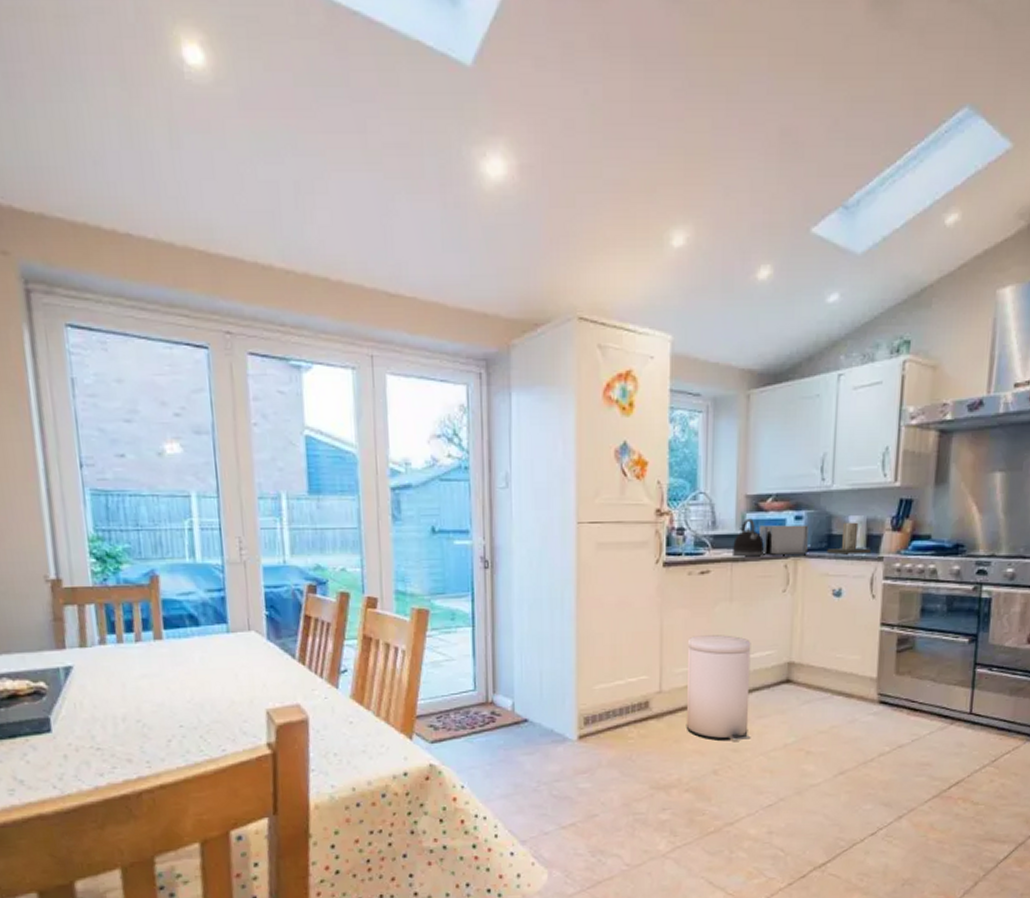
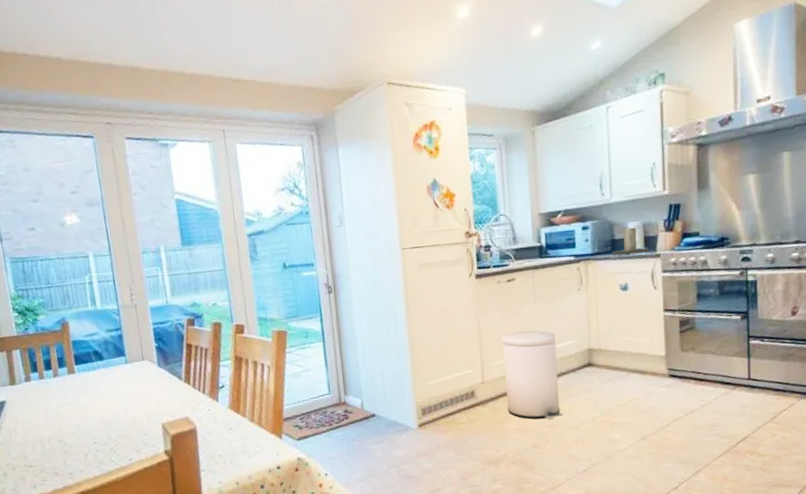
kettle: present [731,518,765,557] -> none [532,232,560,266]
toaster: present [759,525,809,557] -> none [553,233,597,262]

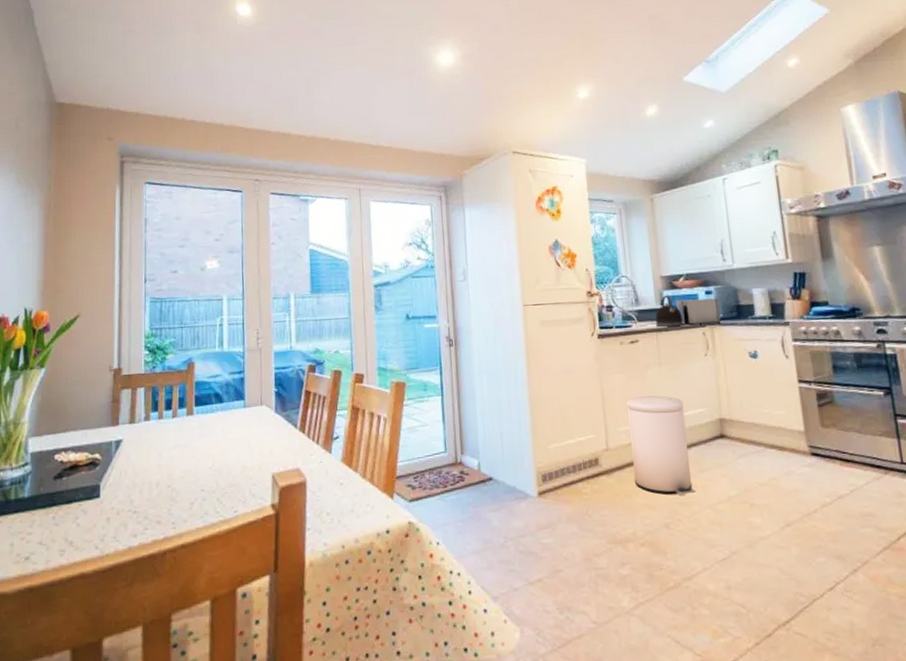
kettle: none [532,232,560,266] -> present [655,295,684,328]
toaster: none [553,233,597,262] -> present [676,298,722,326]
paper towel roll: present [612,227,649,256] -> none [738,293,777,322]

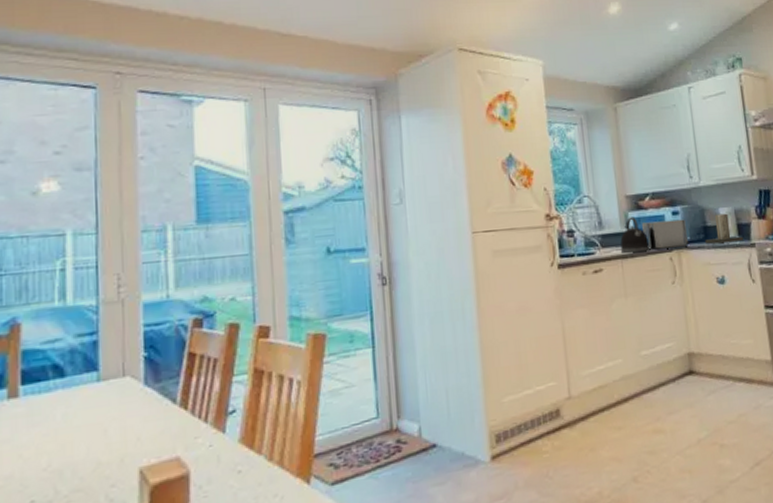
pedal bin: present [626,395,696,495] -> none [590,331,665,444]
paper towel roll: none [738,293,777,322] -> present [705,213,743,245]

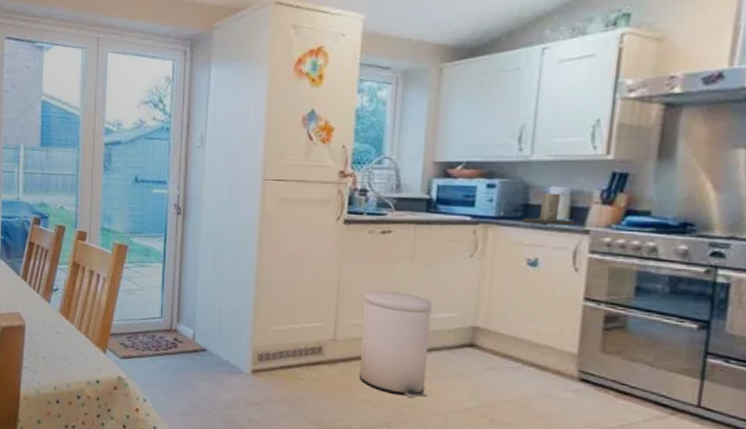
pedal bin: none [590,331,665,444] -> present [358,291,433,398]
kettle: present [620,216,651,254] -> none [415,184,452,221]
toaster: present [642,219,689,251] -> none [446,191,502,223]

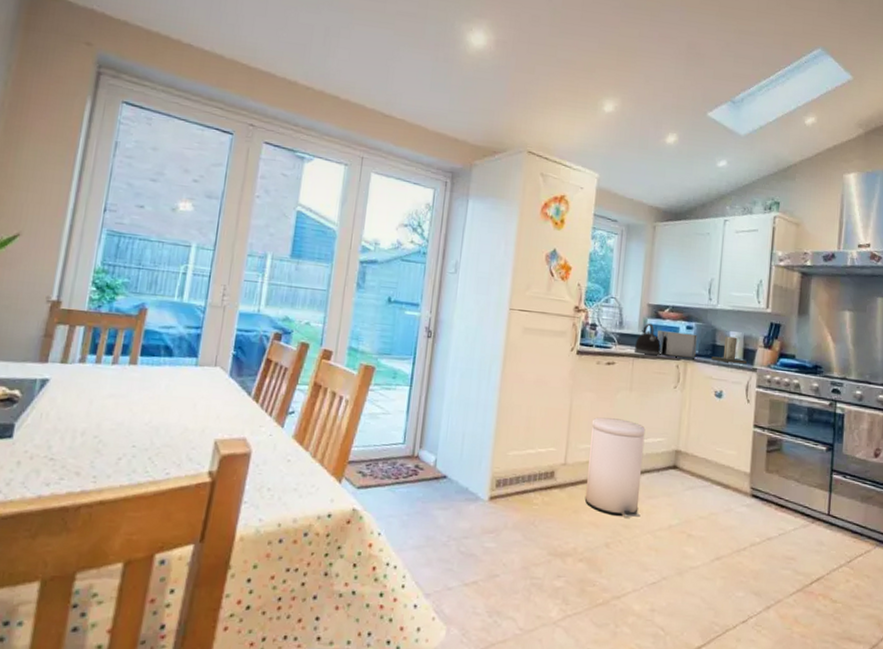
kettle: none [415,184,452,221] -> present [633,323,661,356]
toaster: none [446,191,502,223] -> present [657,330,697,360]

